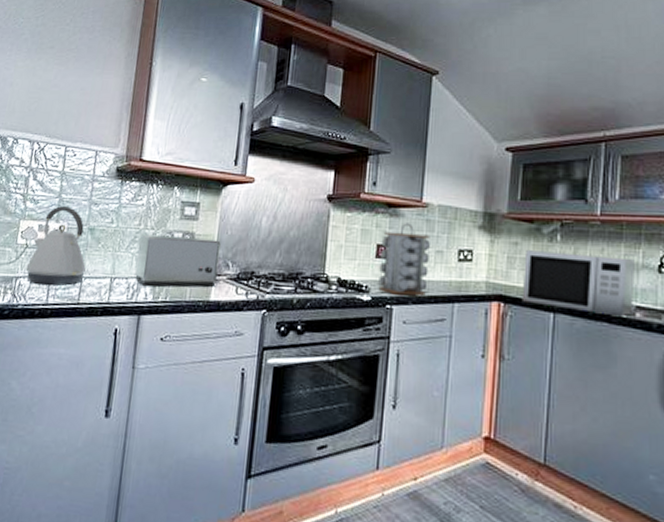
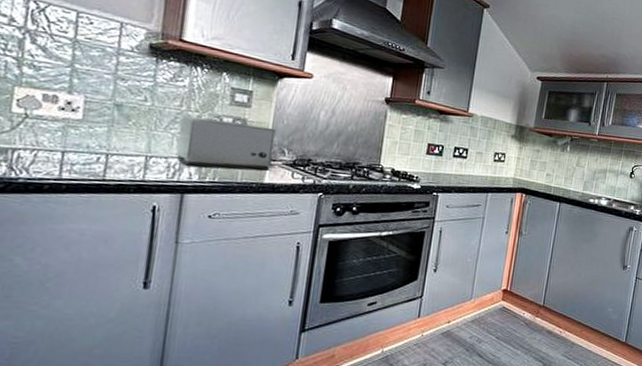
kettle: present [25,206,87,287] -> none [26,76,114,162]
spice rack: present [378,223,430,296] -> none [427,128,473,187]
microwave: present [521,250,635,317] -> none [538,156,616,207]

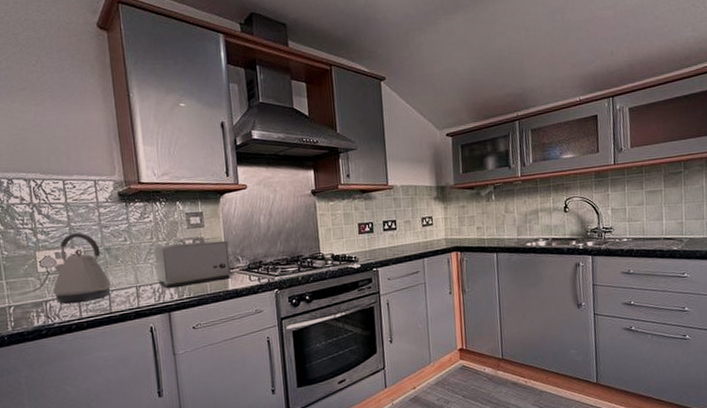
kettle: none [26,76,114,162] -> present [52,233,112,305]

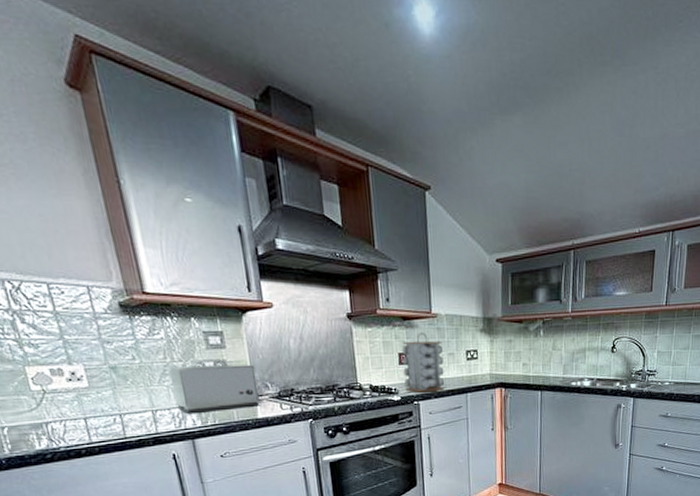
kettle: present [52,233,112,305] -> none [49,347,123,427]
spice rack: none [361,203,402,260] -> present [401,332,445,393]

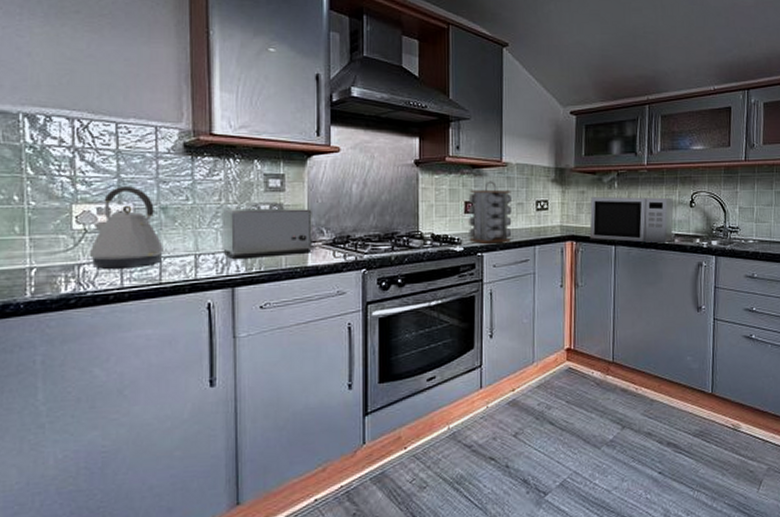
kettle: none [49,347,123,427] -> present [89,186,165,270]
microwave: none [517,344,596,388] -> present [589,196,674,244]

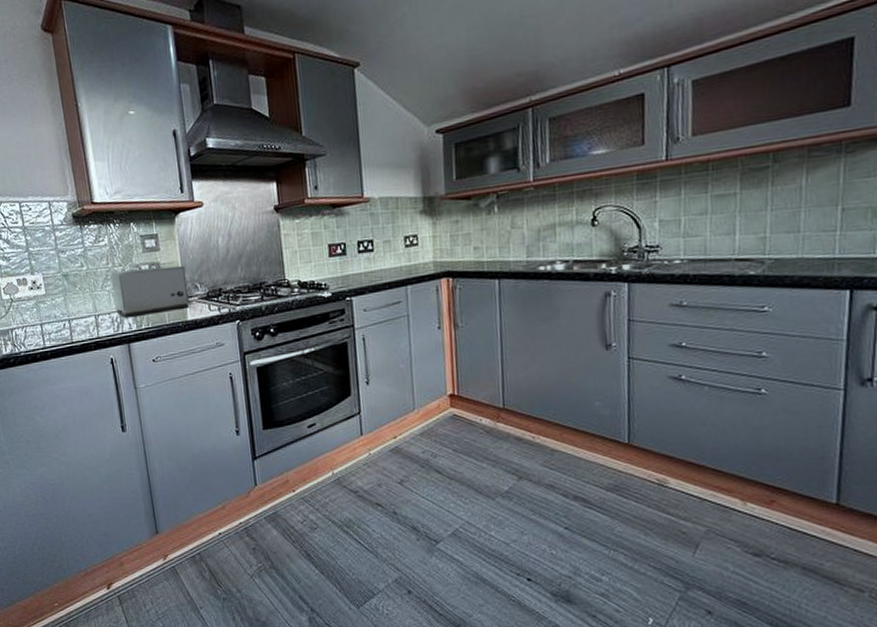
kettle: present [89,186,165,270] -> none [16,258,72,333]
spice rack: present [468,181,512,244] -> none [331,219,381,288]
microwave: present [589,196,674,244] -> none [466,217,571,275]

